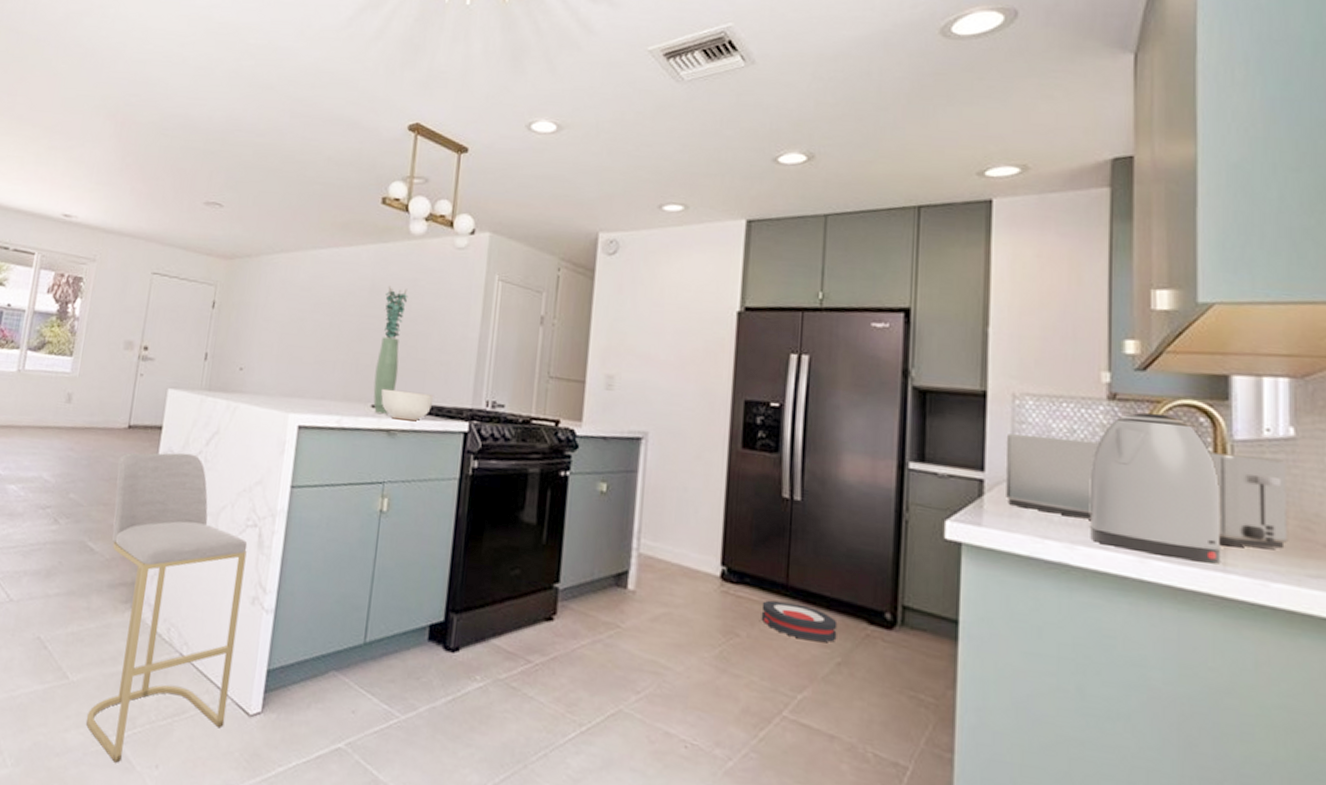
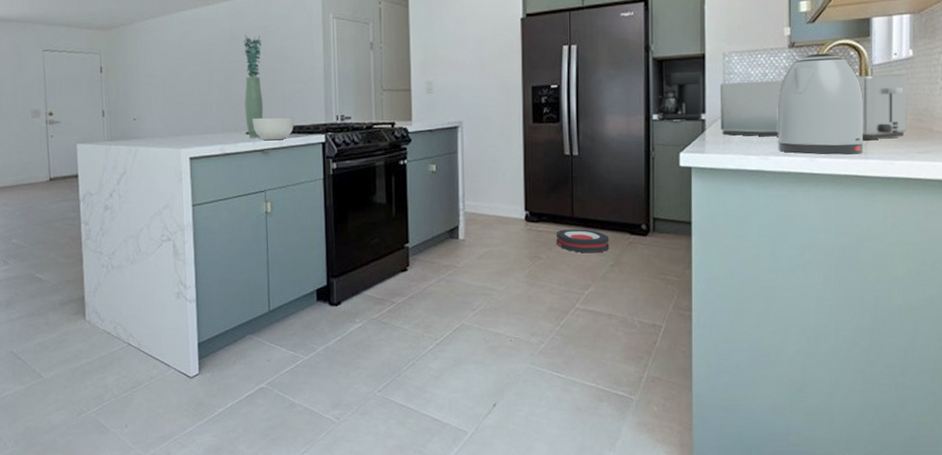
bar stool: present [86,452,248,763] -> none [47,193,172,429]
coffee maker: none [913,409,981,479] -> present [655,71,702,121]

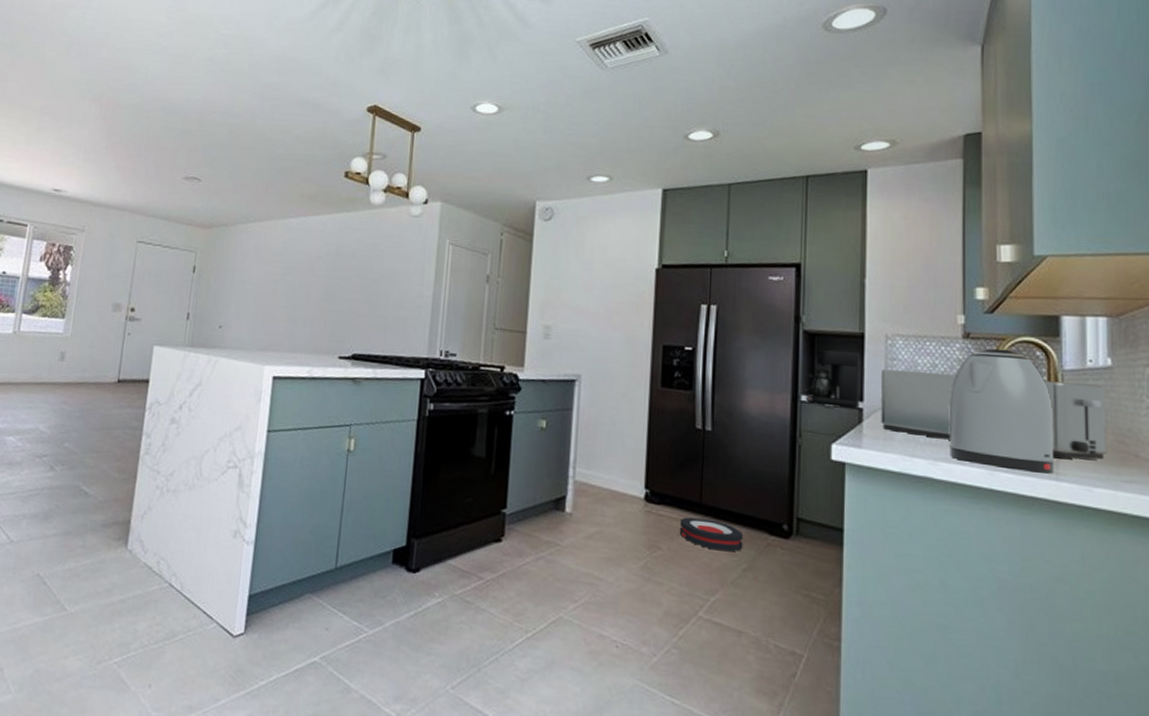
vase: present [243,34,264,138] -> none [340,250,370,364]
bowl: present [252,116,295,141] -> none [347,341,394,371]

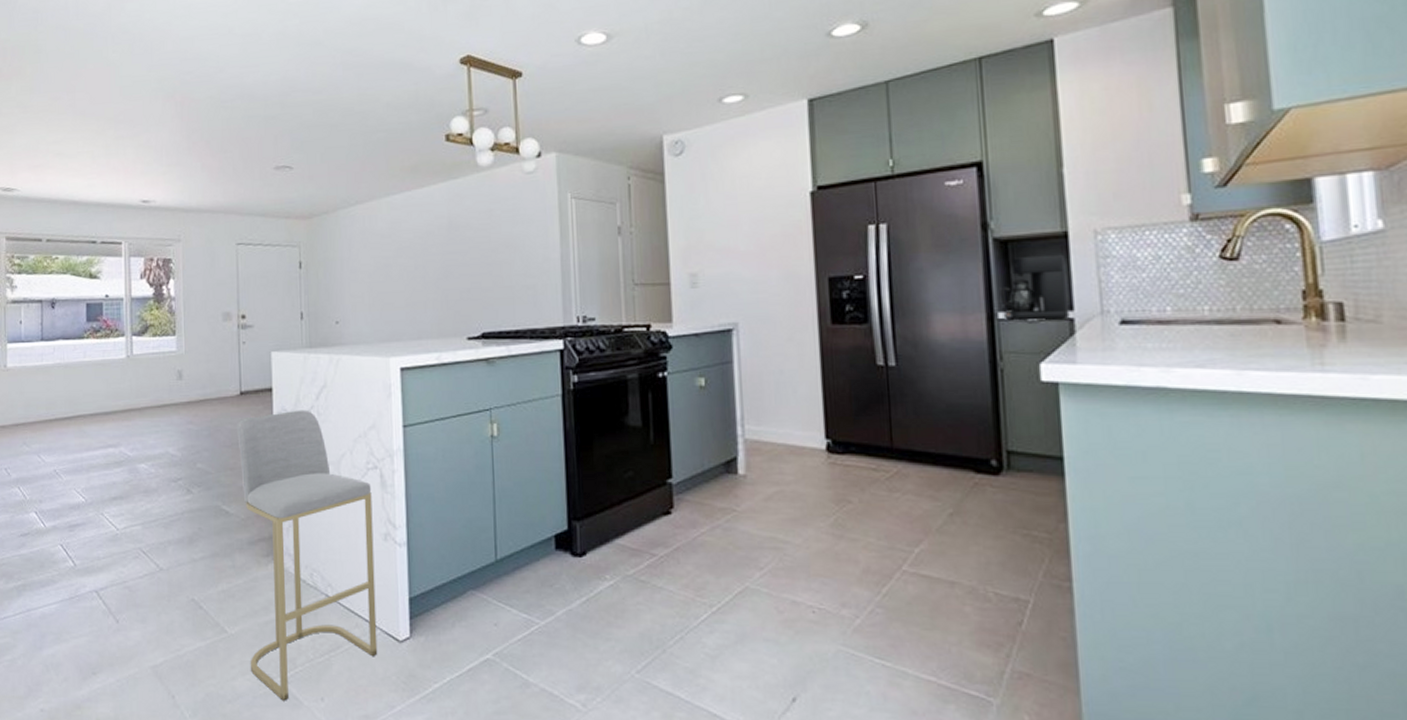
bar stool: none [84,403,229,684] -> present [237,409,378,701]
robot vacuum: present [679,517,744,551] -> none [869,464,946,496]
toaster: present [880,369,1108,460] -> none [1092,254,1386,347]
kettle: present [948,348,1055,474] -> none [1180,226,1319,366]

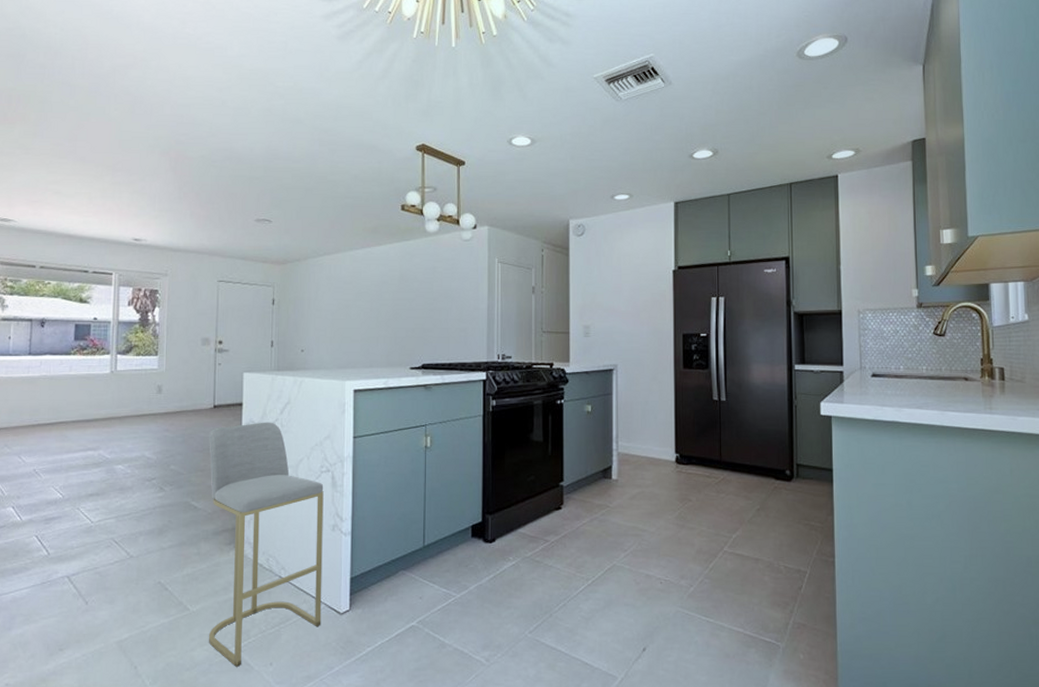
coffee maker: present [1000,254,1070,321] -> none [797,326,841,372]

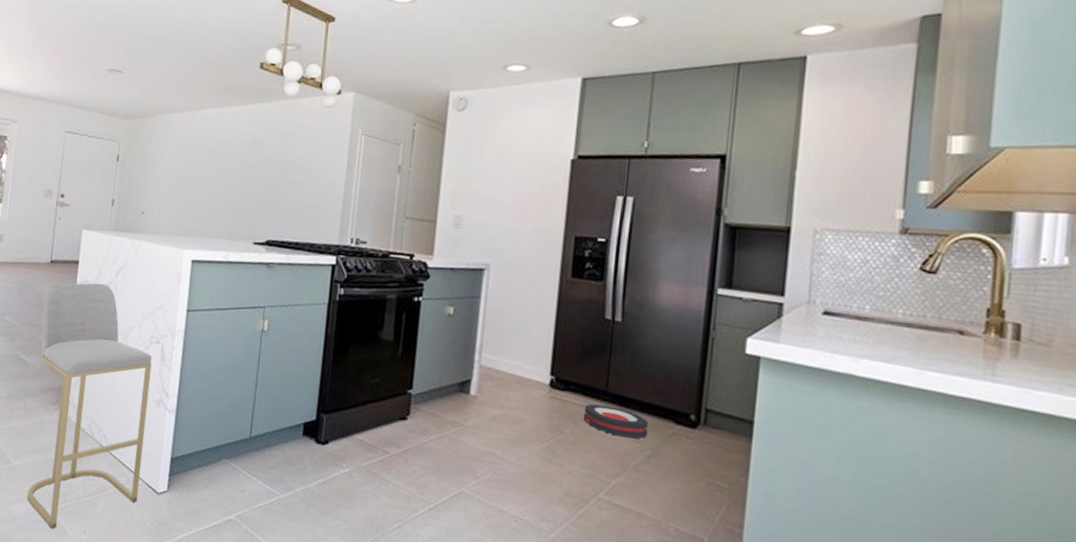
robot vacuum: none [705,473,756,496] -> present [583,403,649,439]

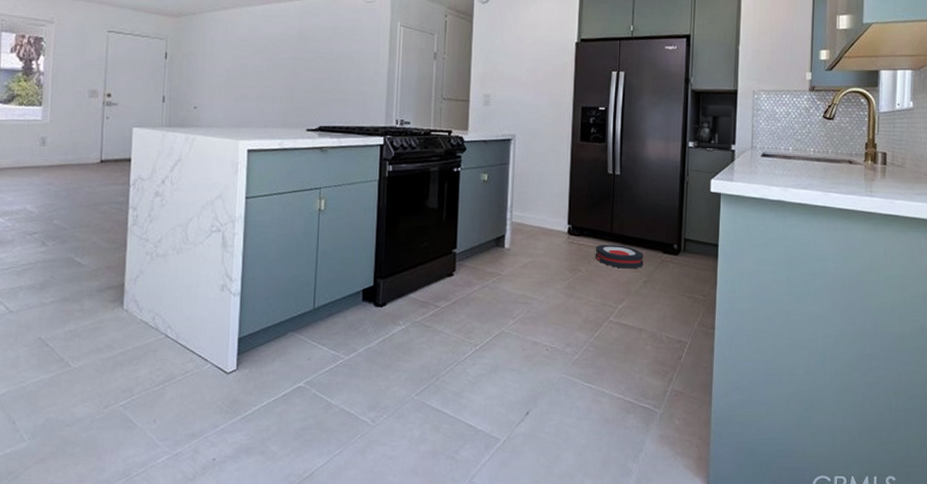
bar stool: present [27,283,152,529] -> none [91,179,214,424]
coffee maker: none [722,243,784,303] -> present [691,104,734,150]

